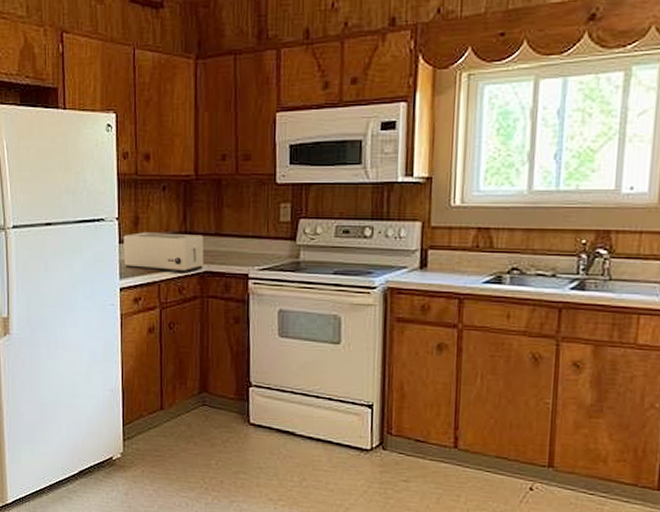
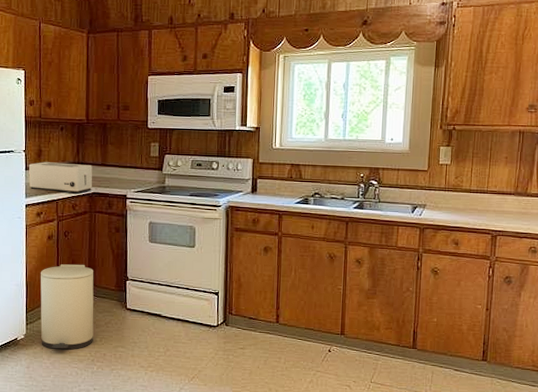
pedal bin: none [139,364,208,474] -> present [40,264,94,350]

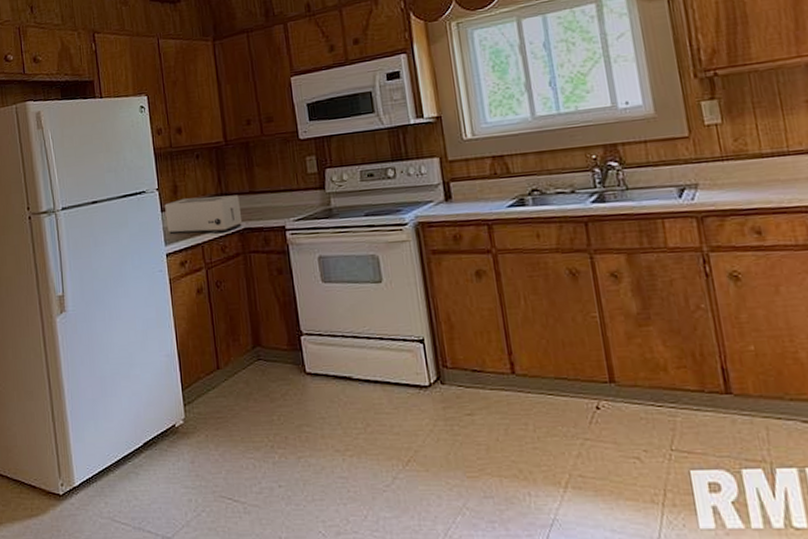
pedal bin: present [40,264,94,350] -> none [193,320,269,436]

